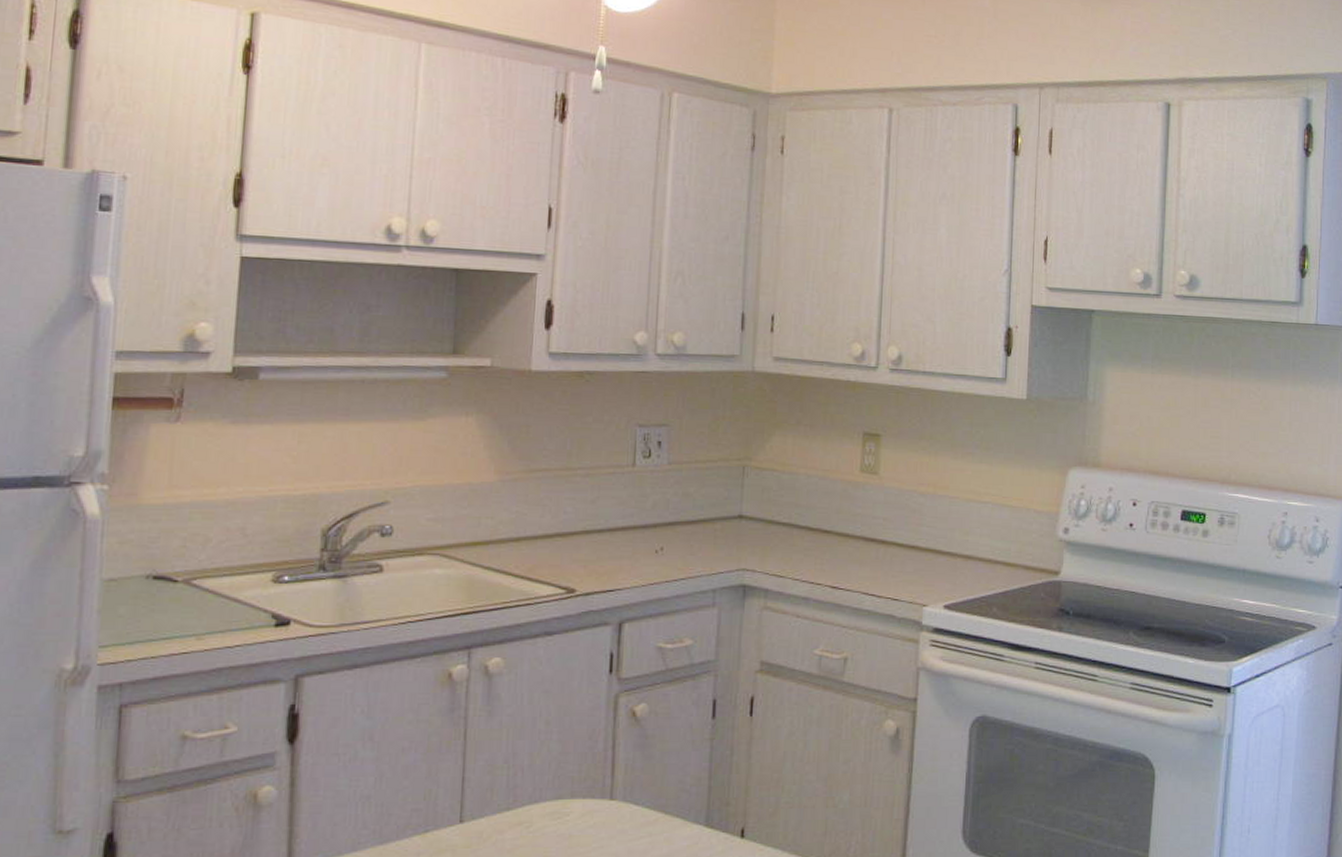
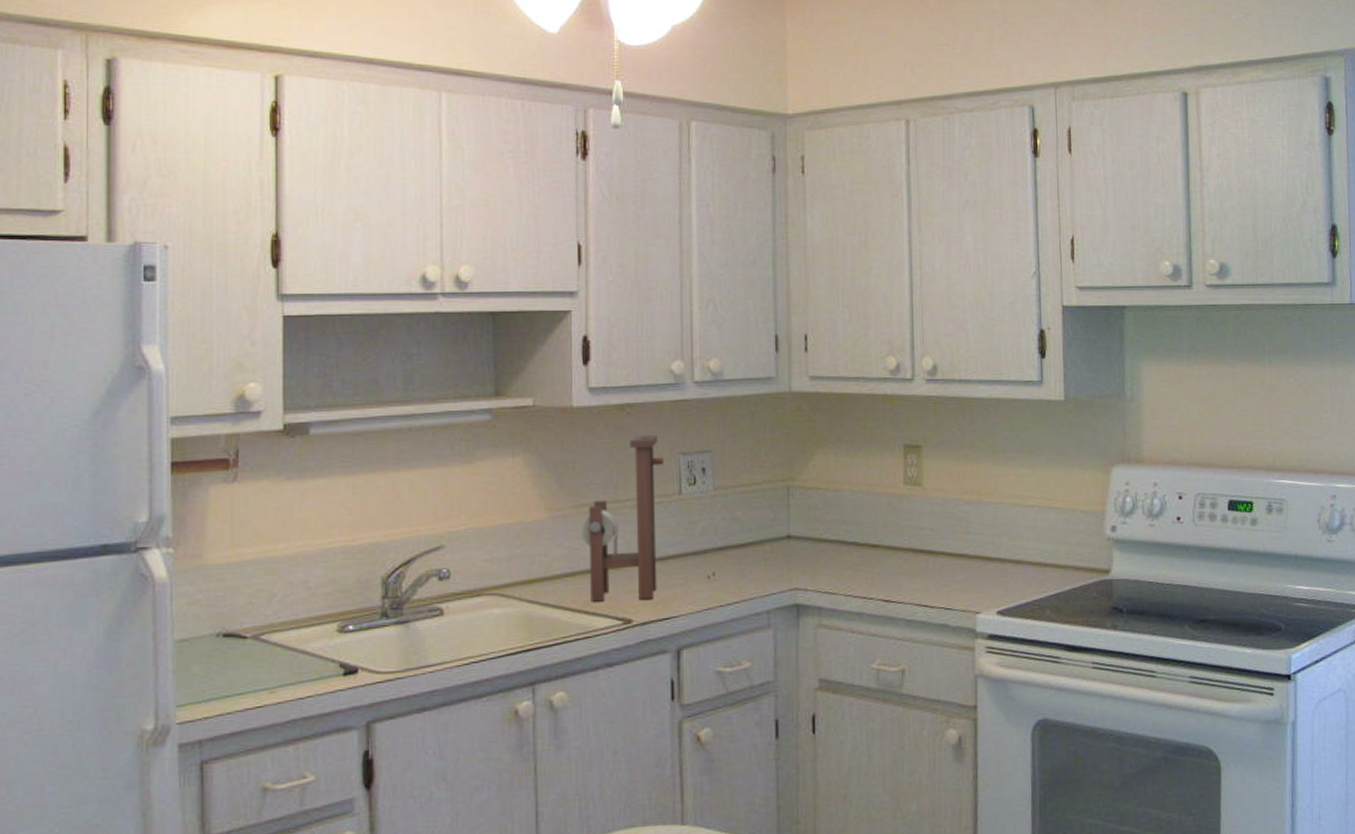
paper towel holder: none [529,403,620,570] -> present [581,434,664,602]

